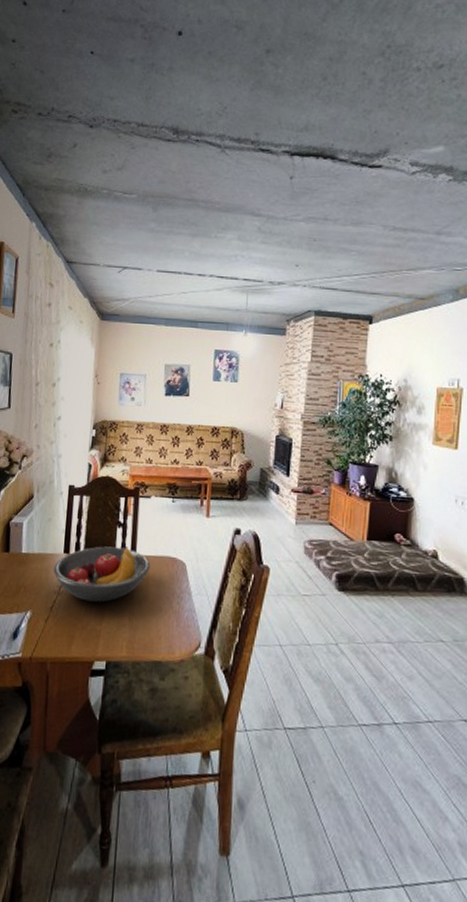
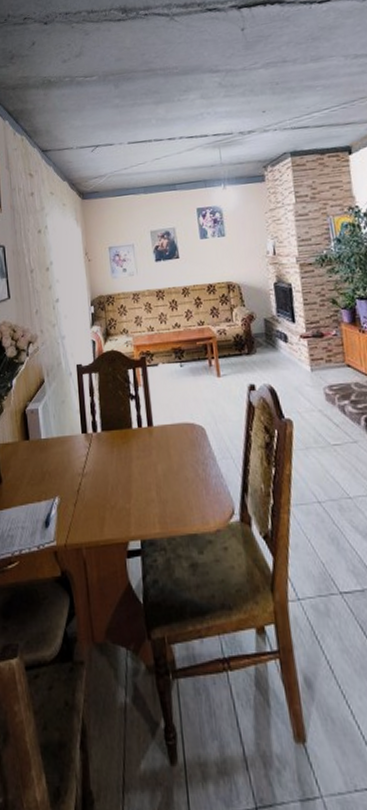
fruit bowl: present [54,546,151,603] -> none [74,418,170,480]

